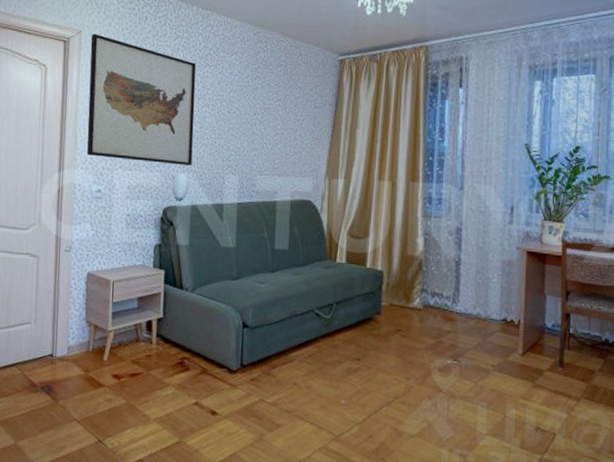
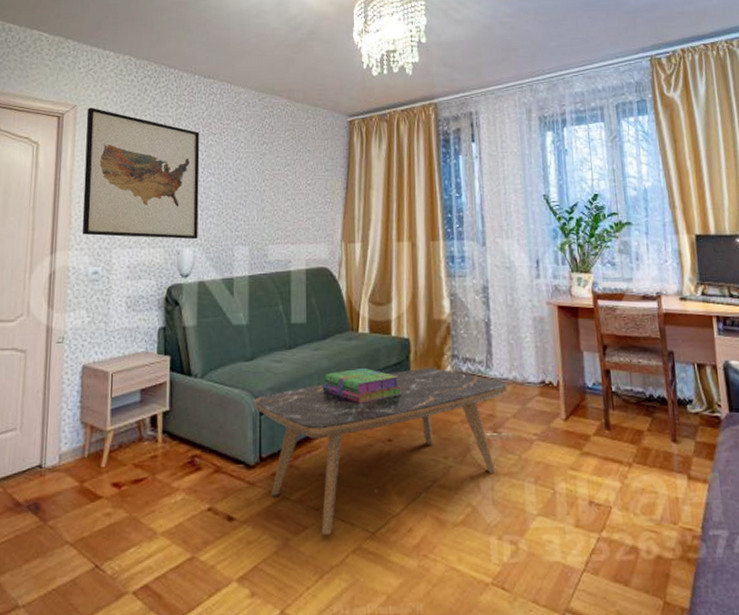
coffee table: none [238,298,471,435] -> present [254,368,508,536]
stack of books: none [299,294,373,326] -> present [322,367,402,404]

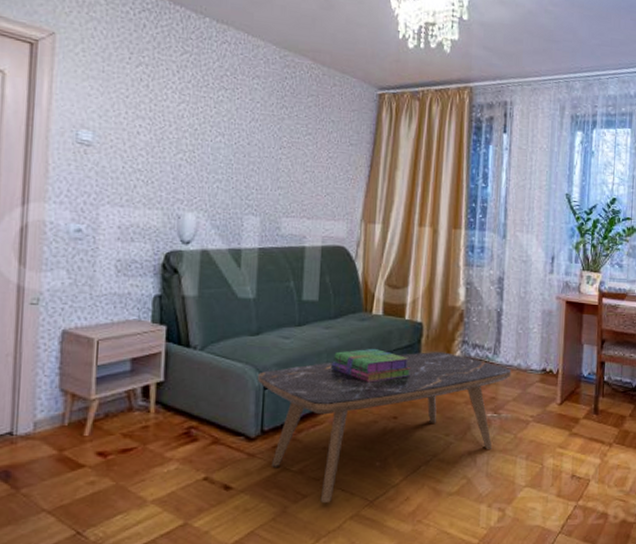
wall art: present [82,108,200,240] -> none [62,37,209,205]

